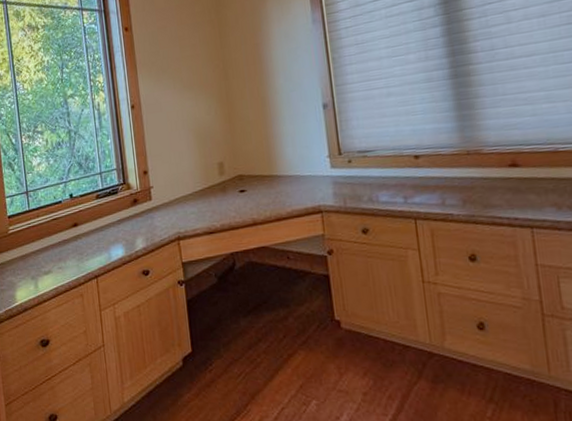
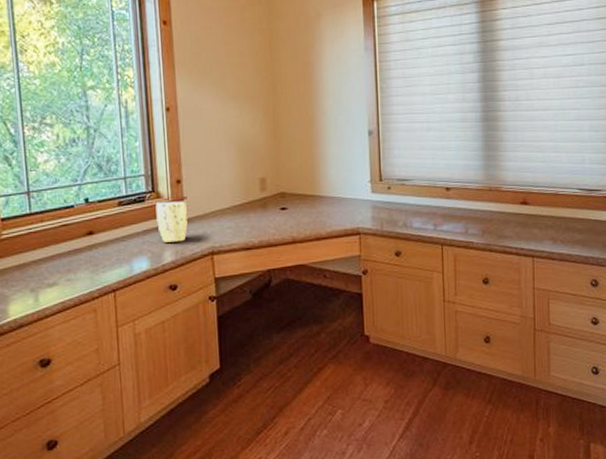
plant pot: none [127,190,155,230] -> present [155,201,188,242]

